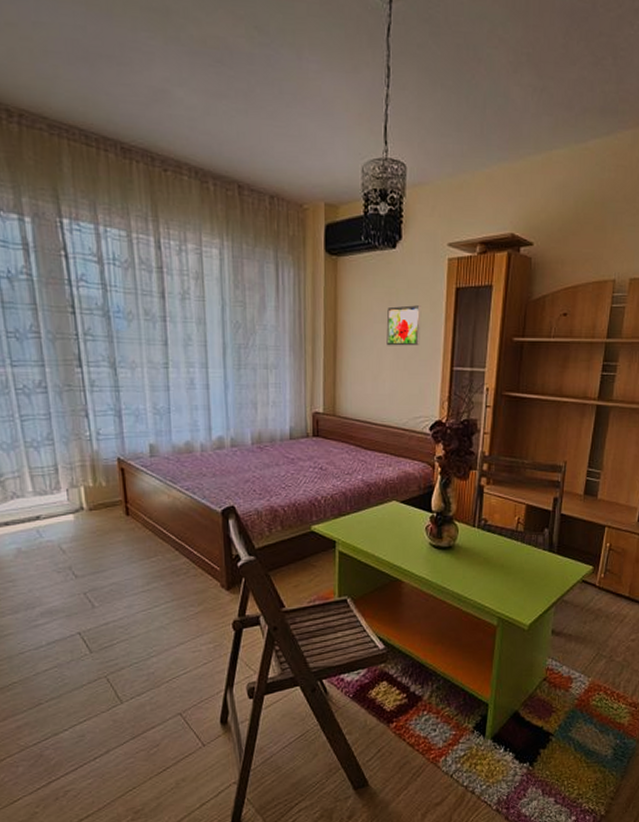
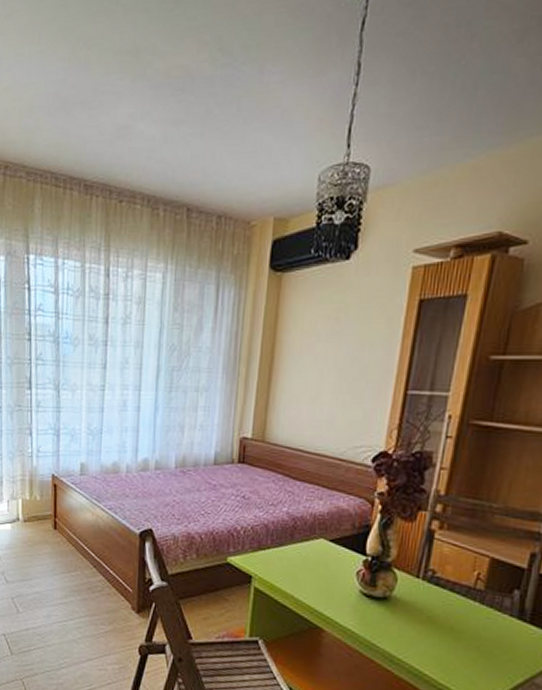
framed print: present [386,305,421,346] -> none [329,321,374,367]

